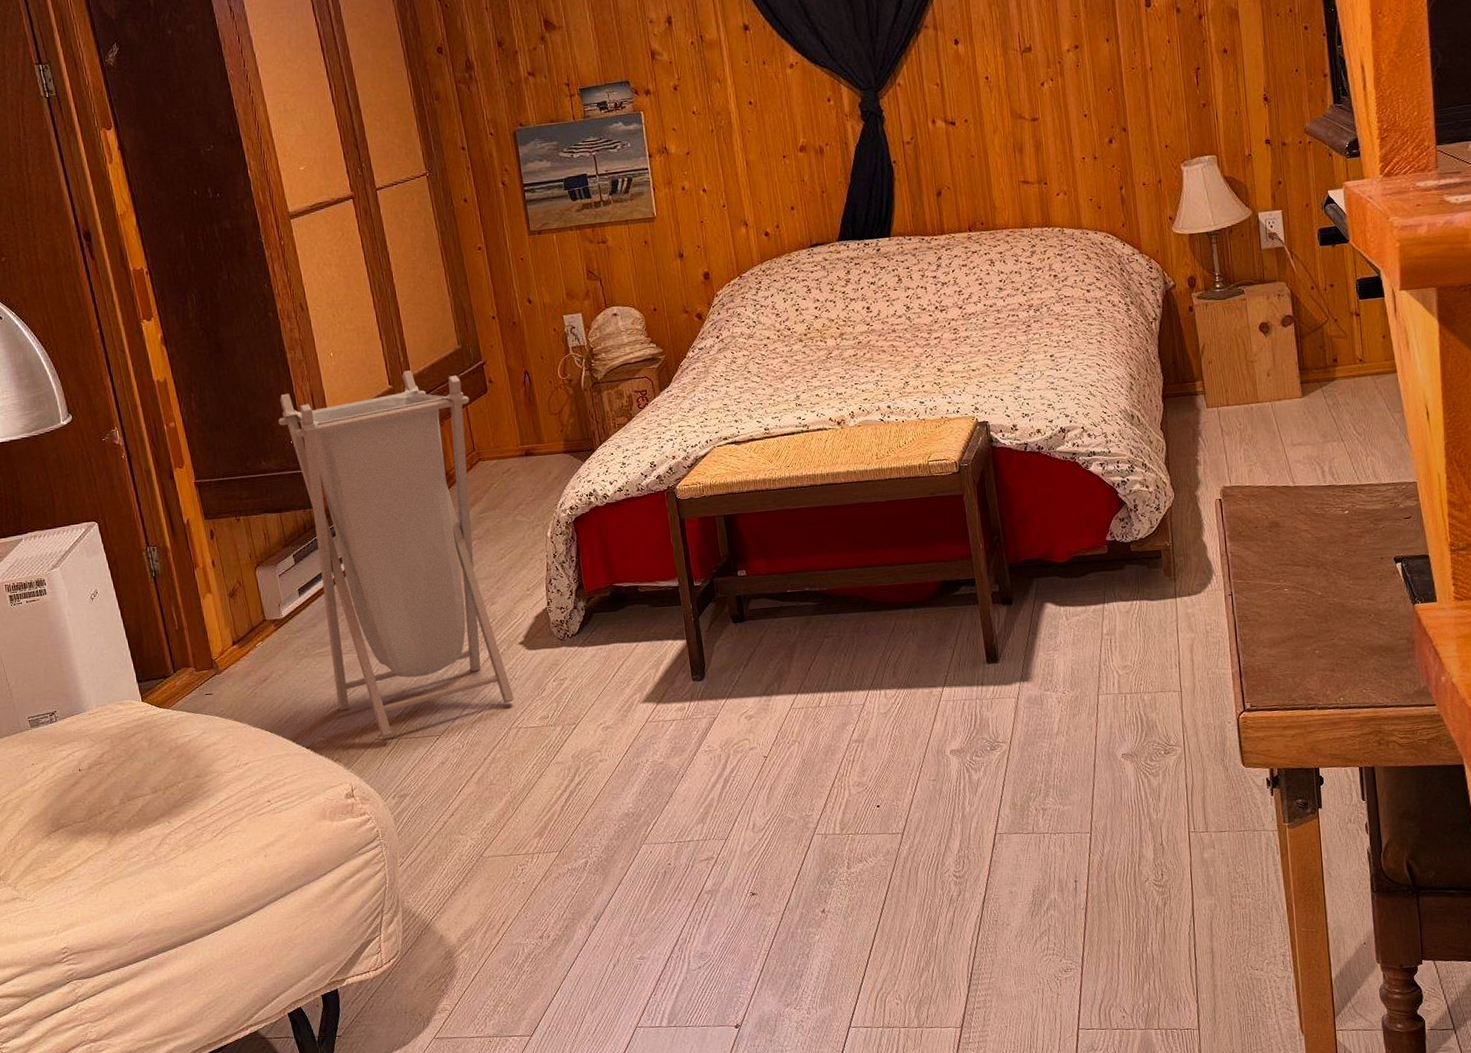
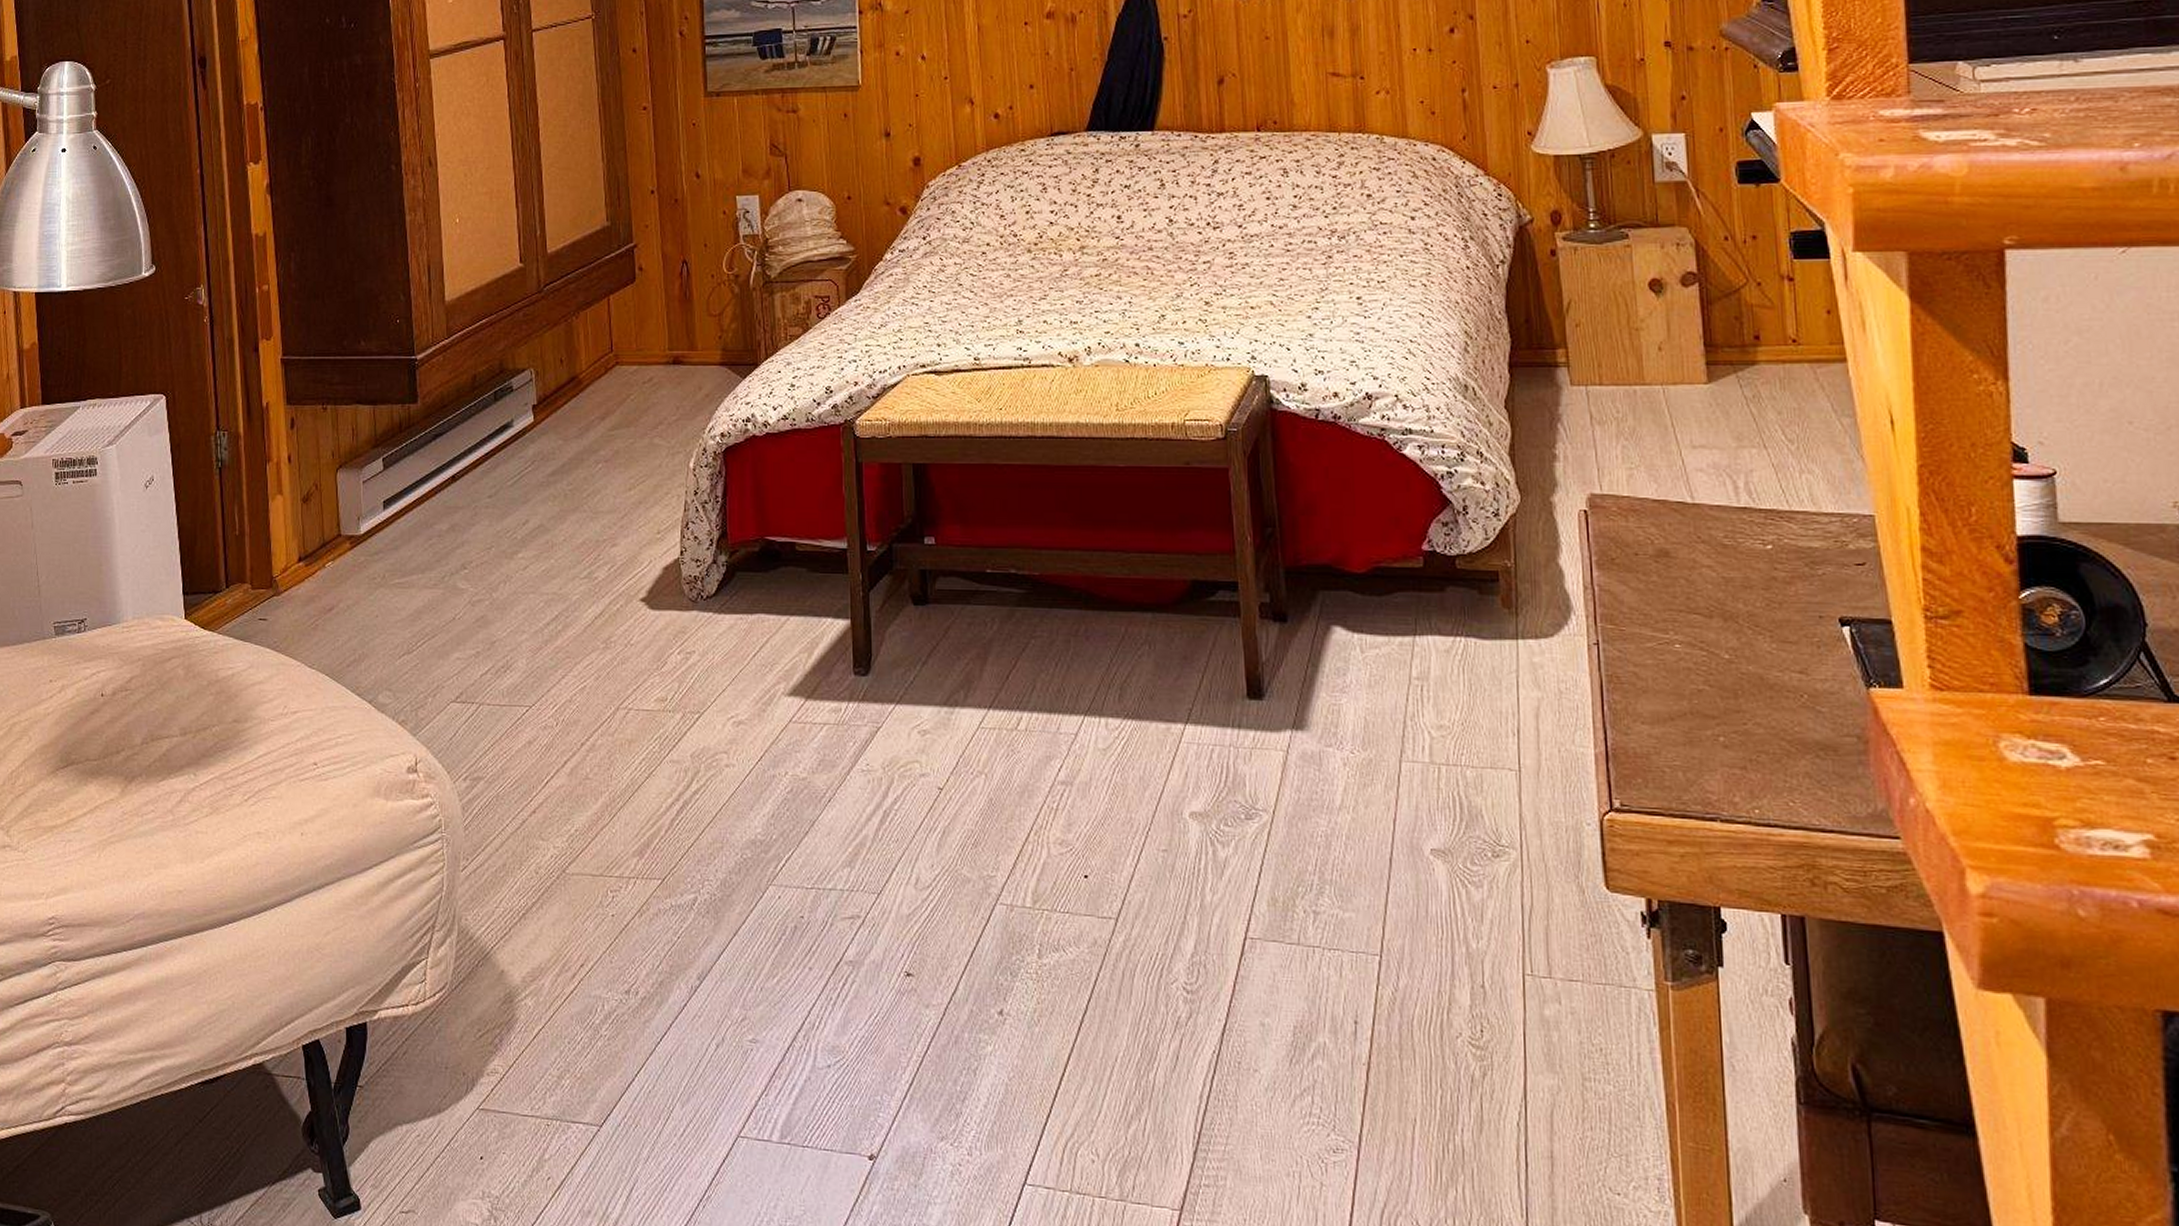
laundry hamper: present [278,370,514,738] -> none [386,247,627,700]

